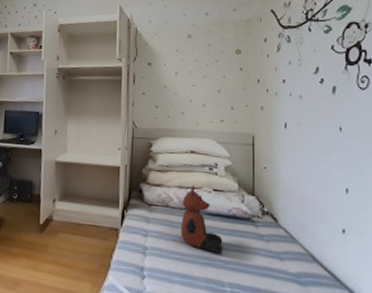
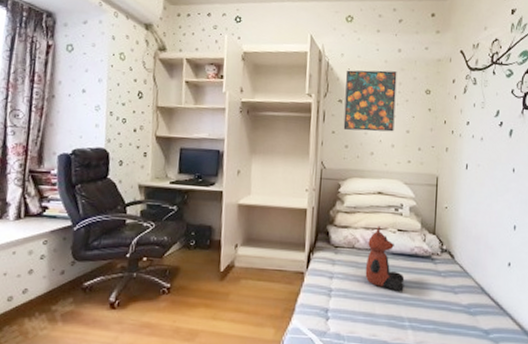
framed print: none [153,33,205,92] -> present [343,70,397,132]

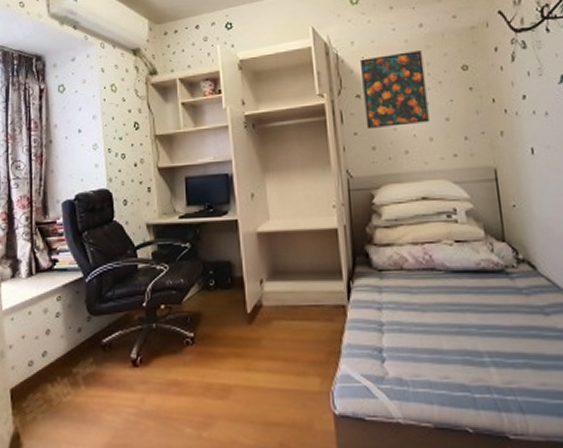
teddy bear: present [365,225,405,292] -> none [419,238,476,320]

